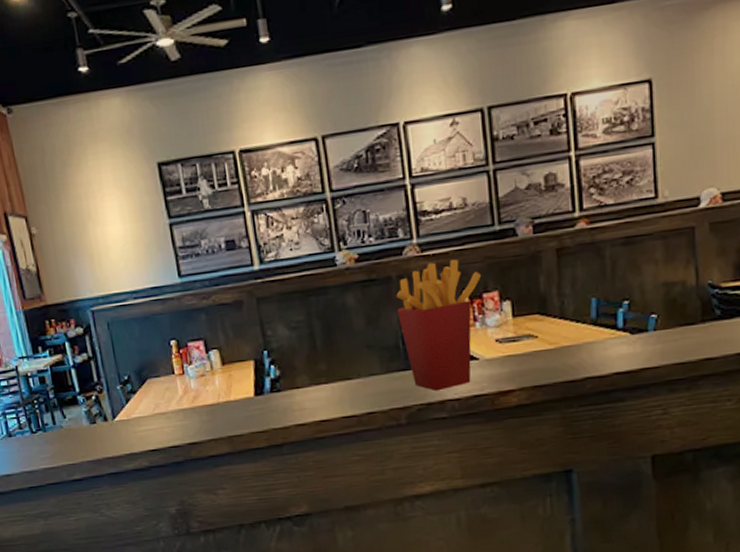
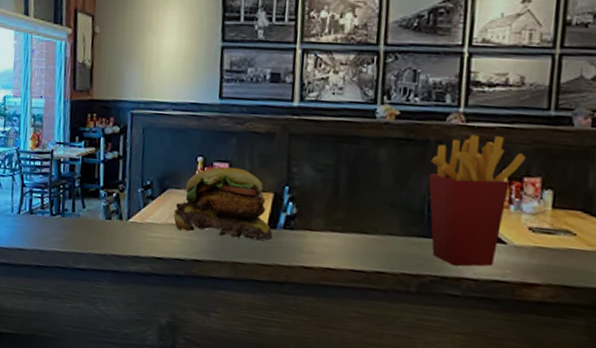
burger: none [158,343,262,418] -> present [173,167,273,241]

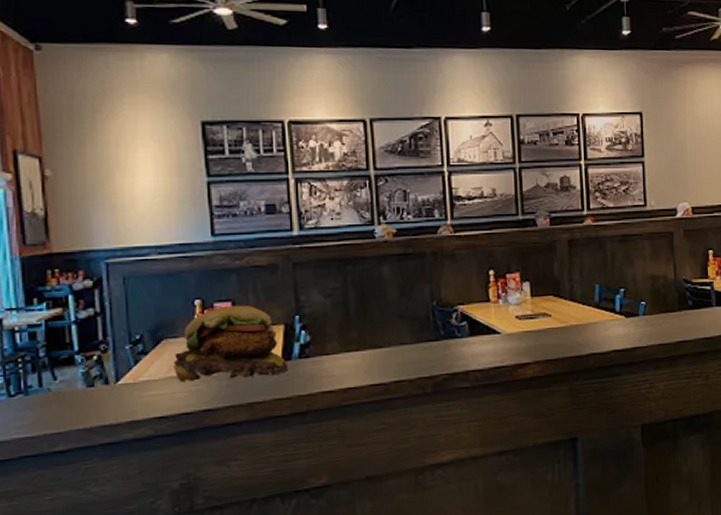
french fries: present [428,134,525,267] -> none [429,242,505,362]

